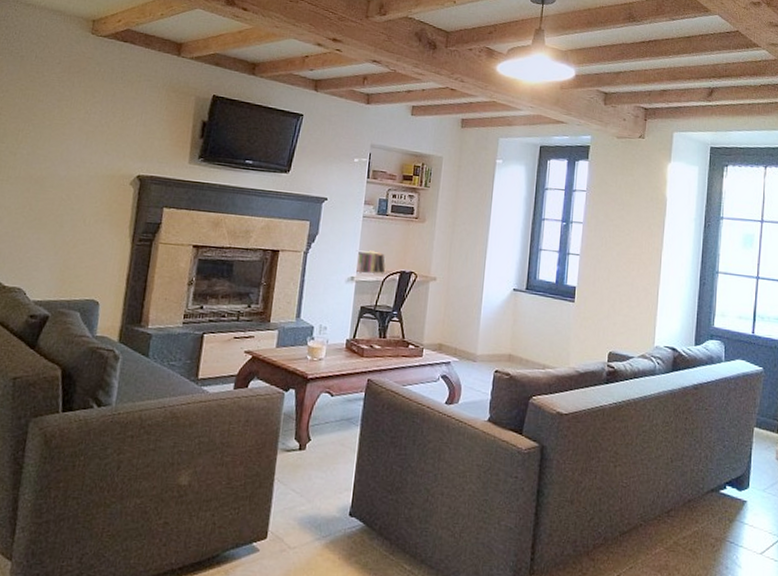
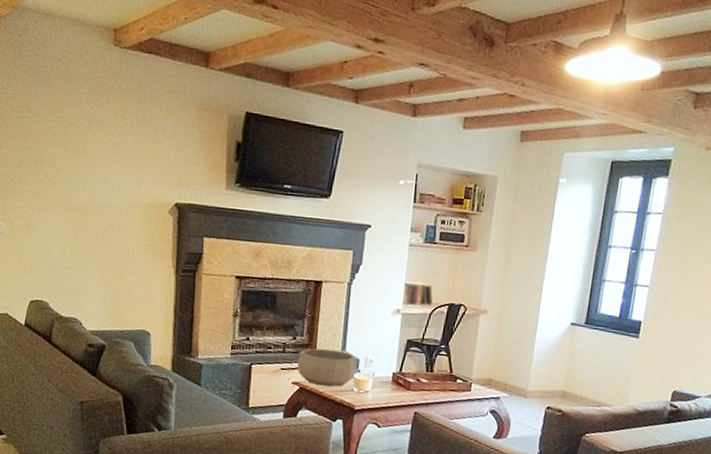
decorative bowl: none [250,316,312,355] -> present [297,348,357,387]

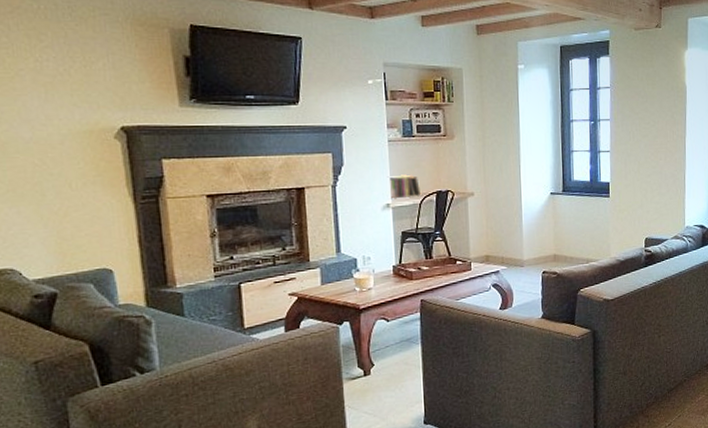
decorative bowl: present [297,348,357,387] -> none [291,253,356,292]

